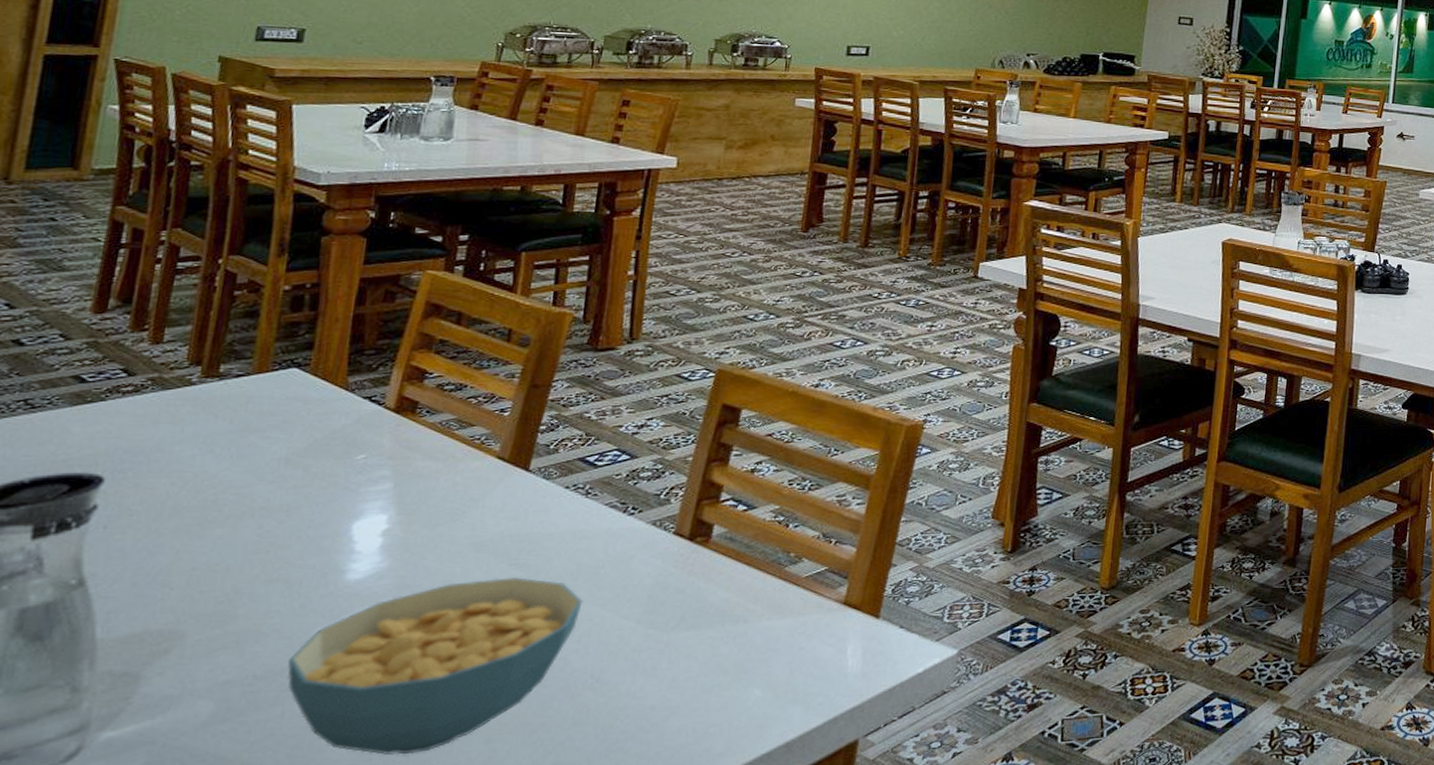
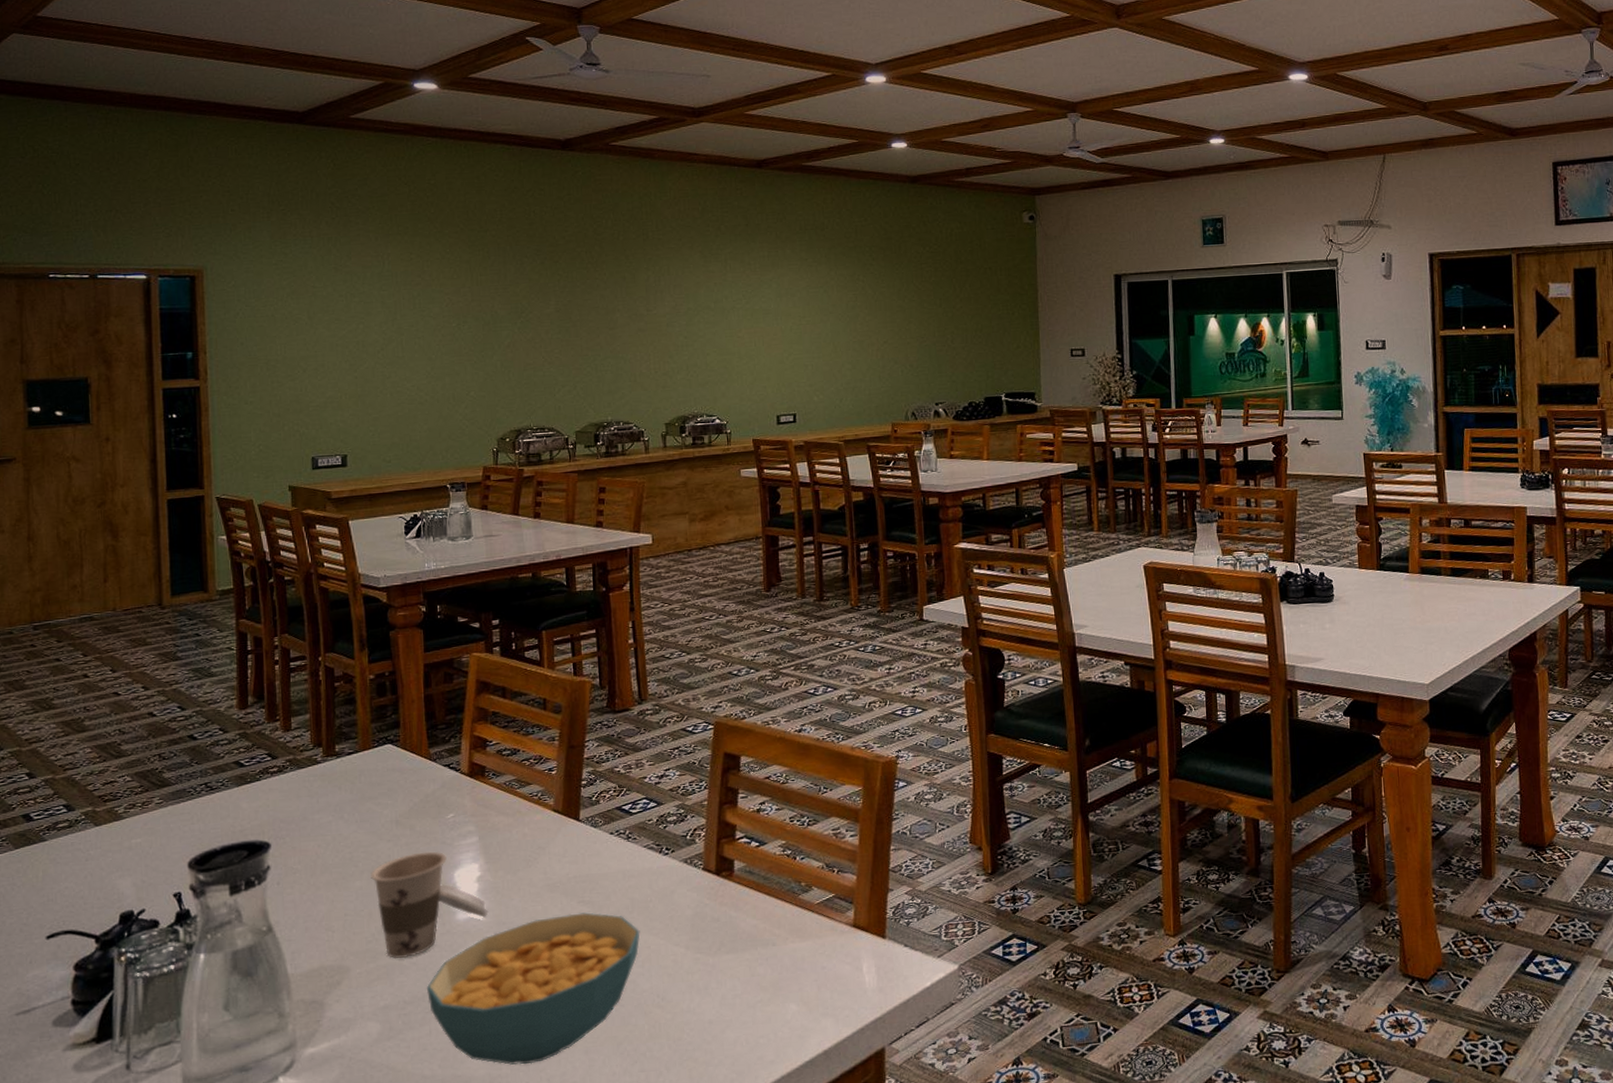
cup: none [238,497,390,624] -> present [371,851,489,959]

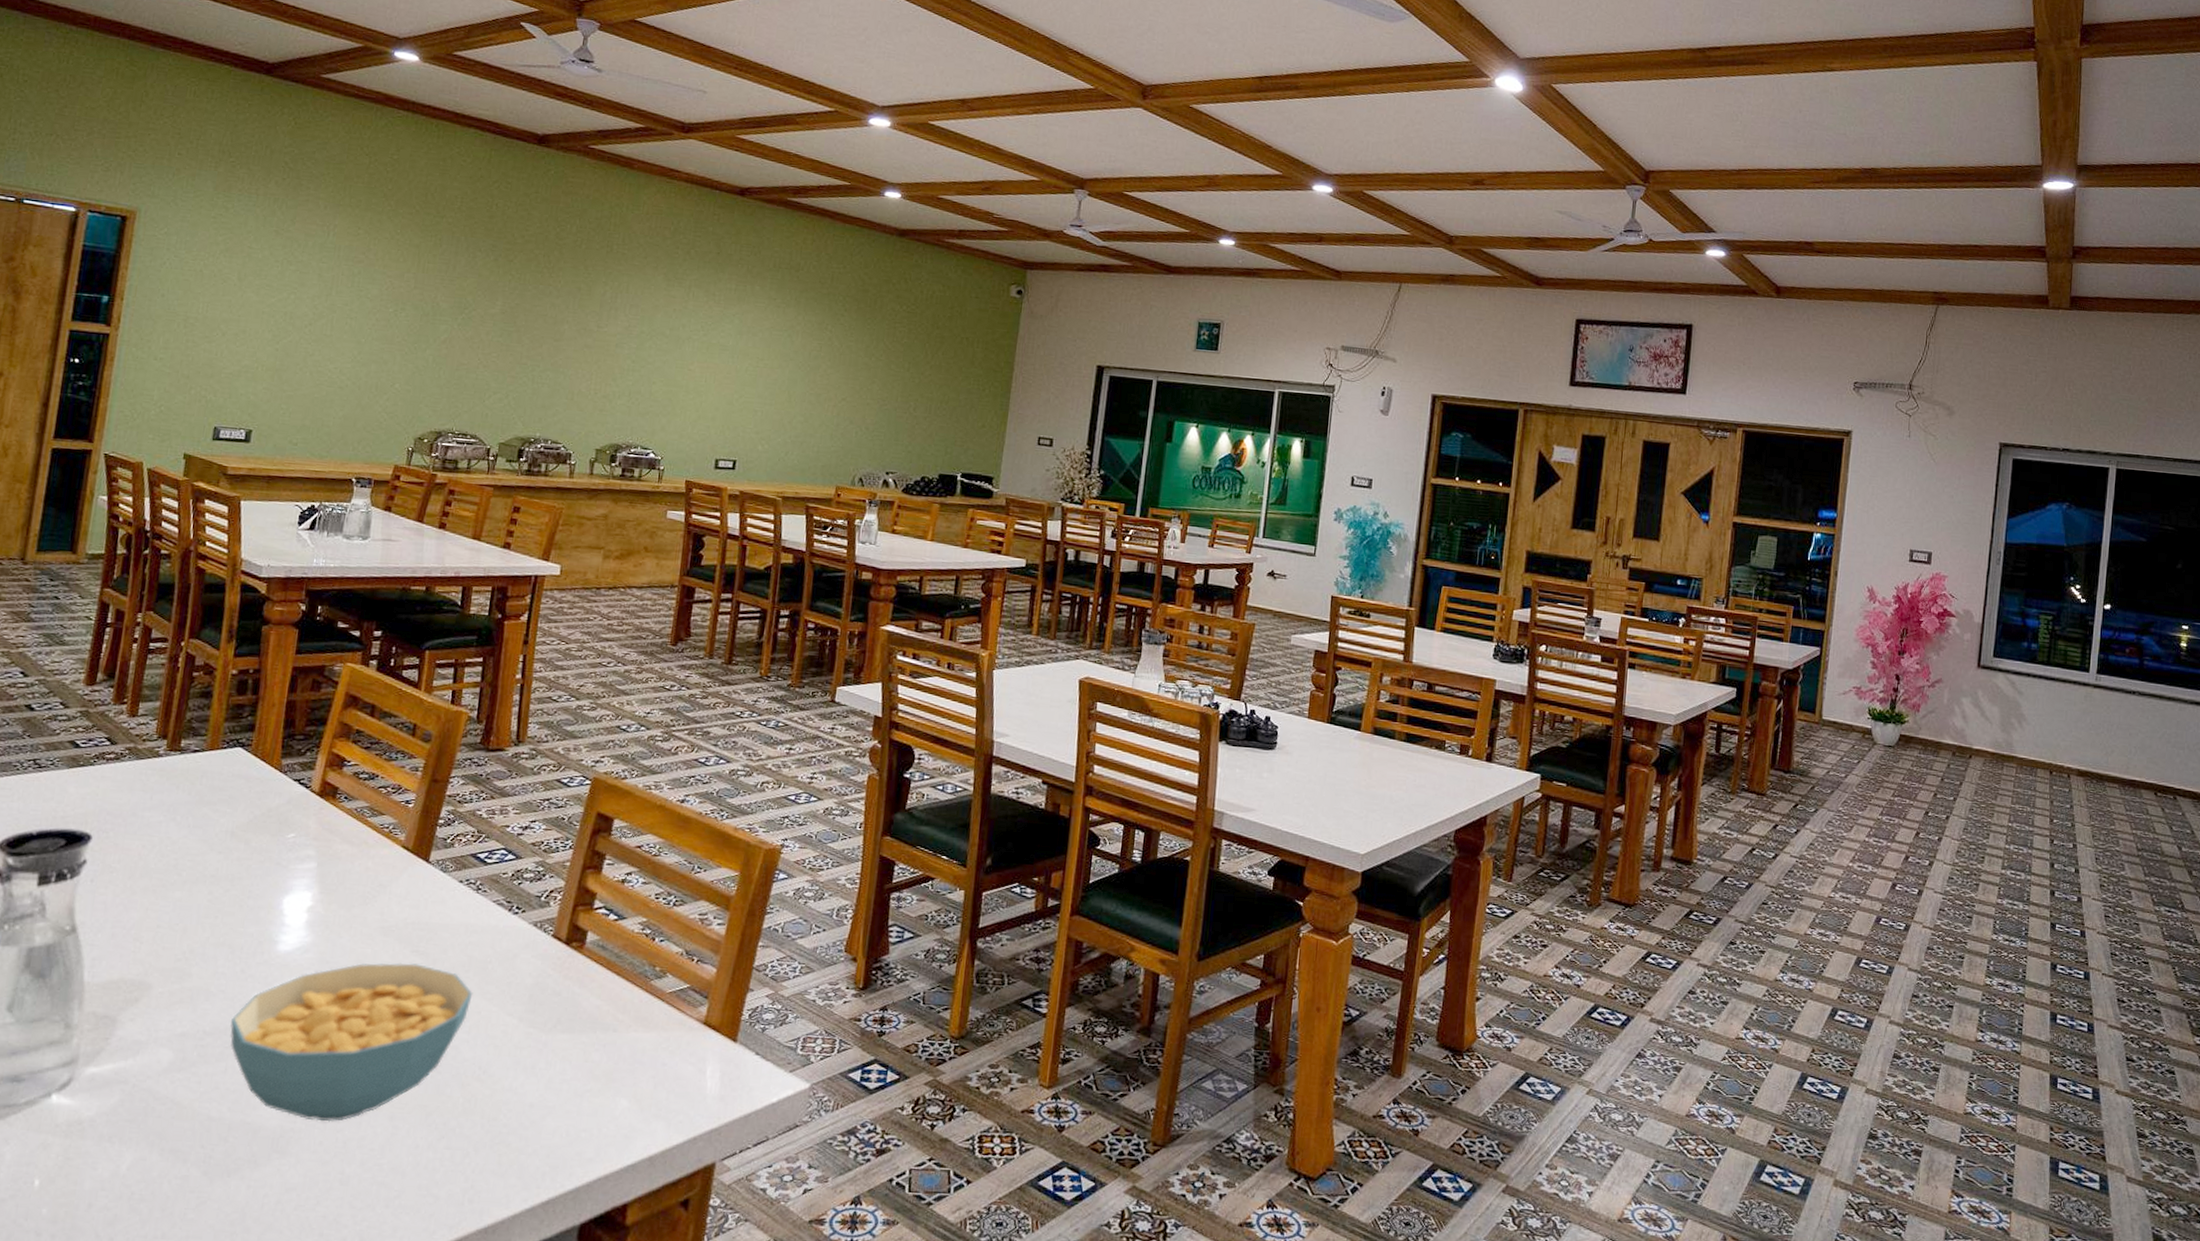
cup: present [371,851,489,959] -> none [193,870,313,985]

